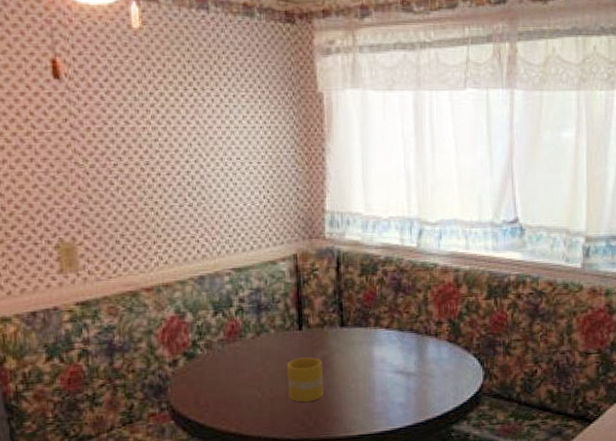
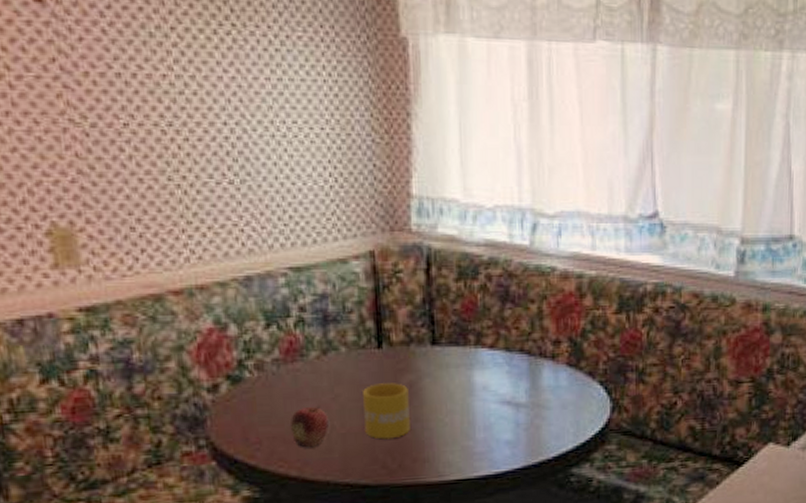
fruit: none [230,376,261,410] -> present [289,405,330,448]

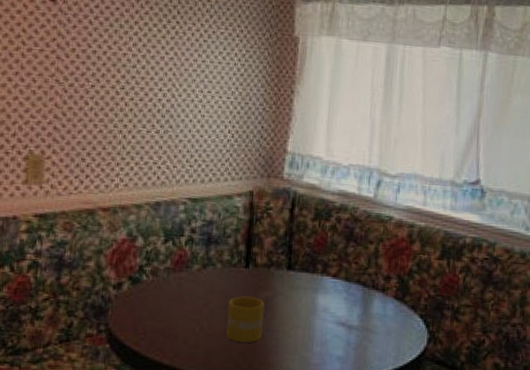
fruit: present [289,405,330,448] -> none [169,309,200,343]

